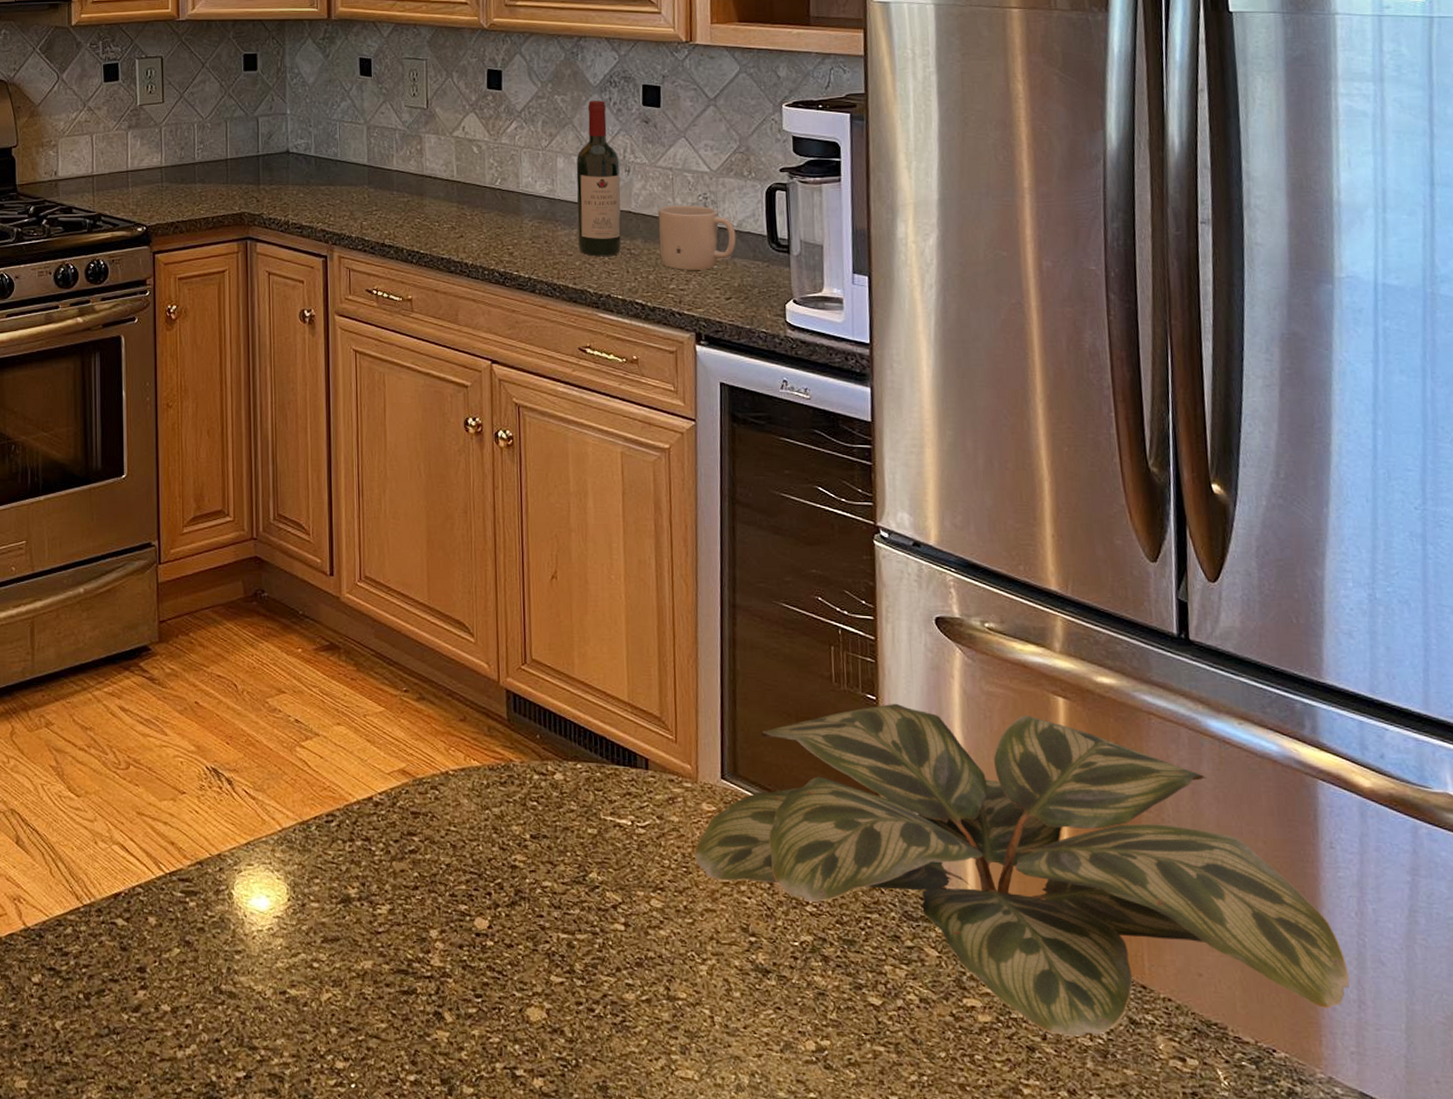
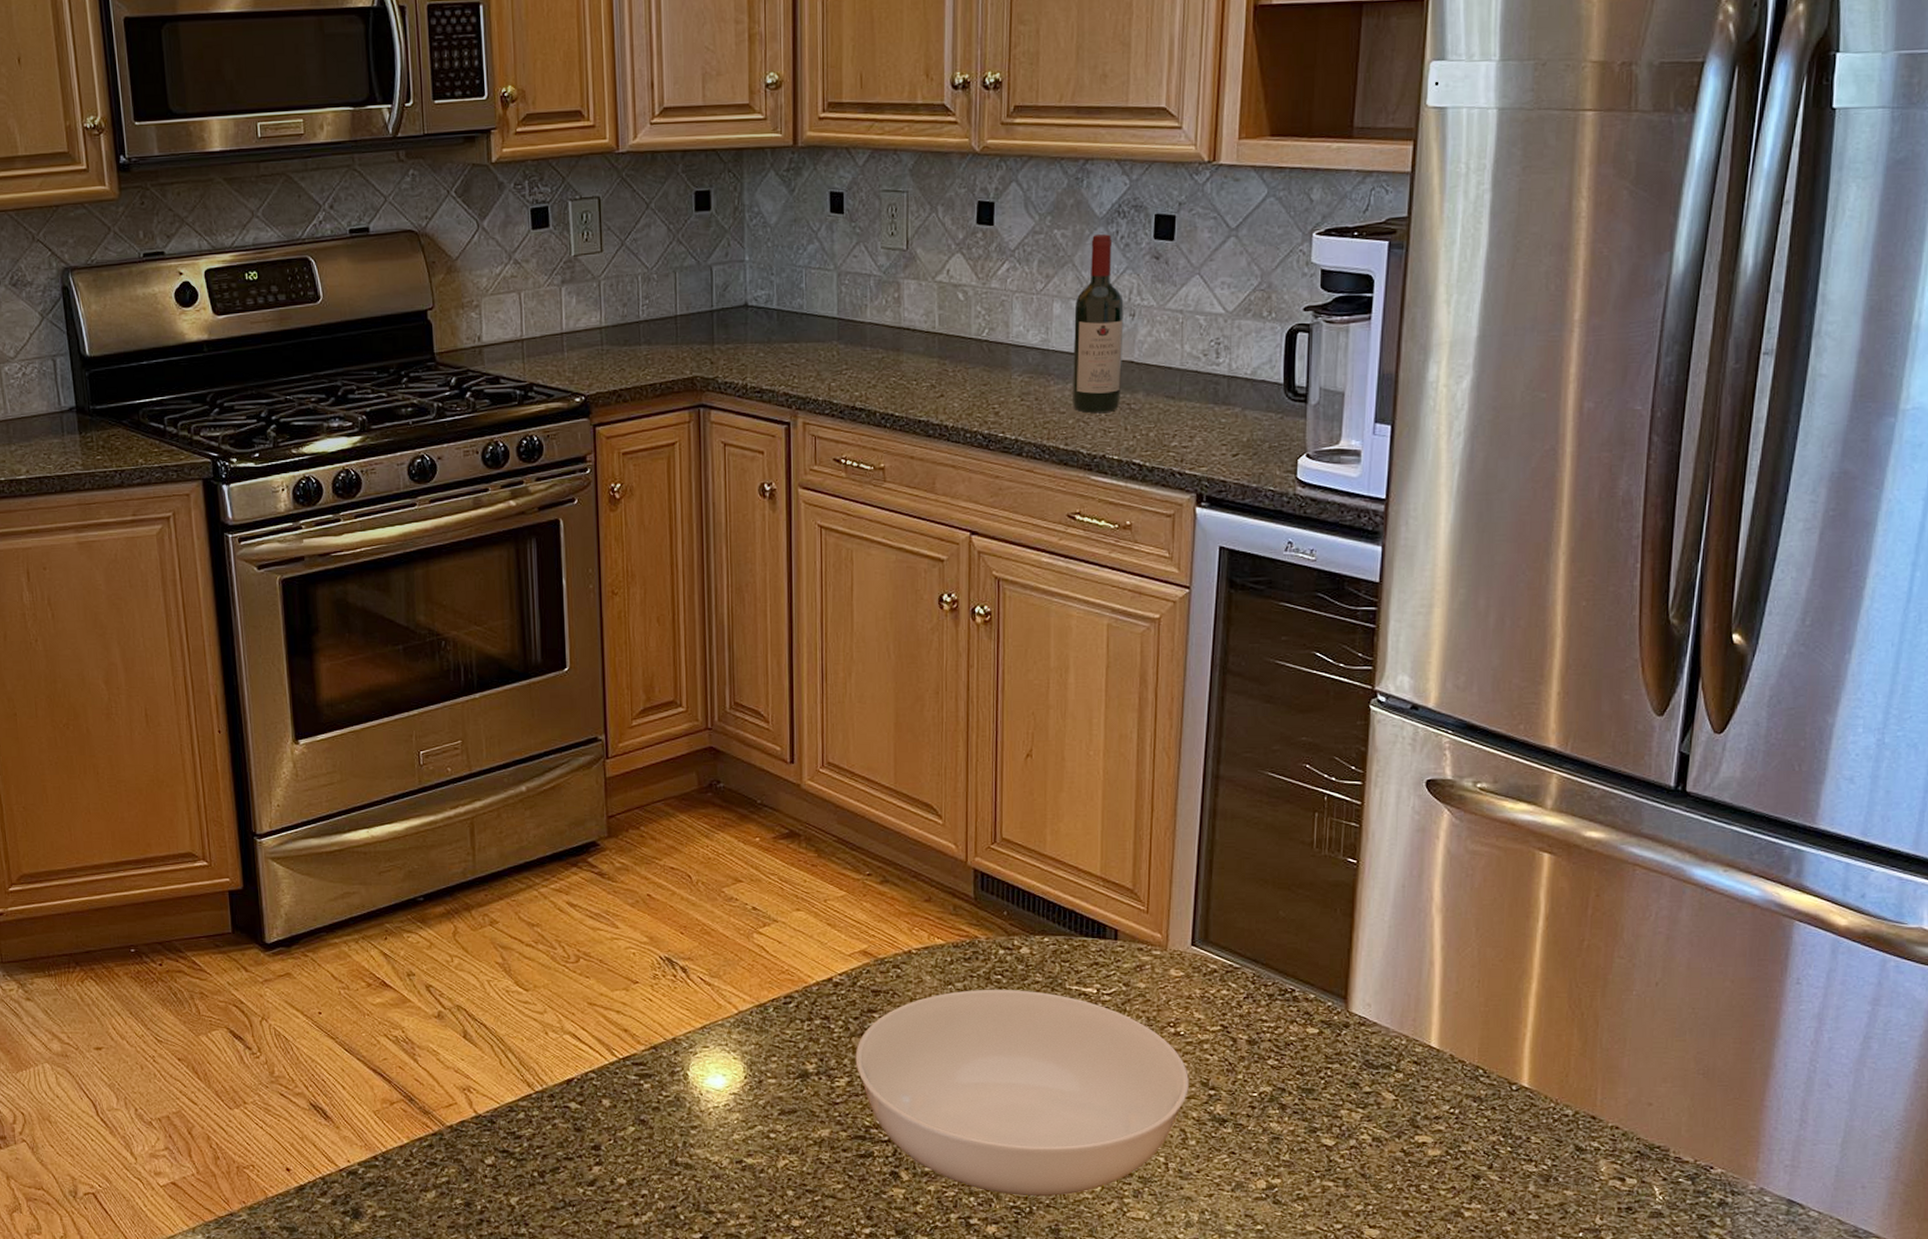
bowl: none [396,816,729,1048] -> present [855,989,1189,1196]
mug: present [657,205,736,270] -> none [1163,352,1249,425]
plant: present [694,703,1350,1038] -> none [1159,865,1796,1165]

